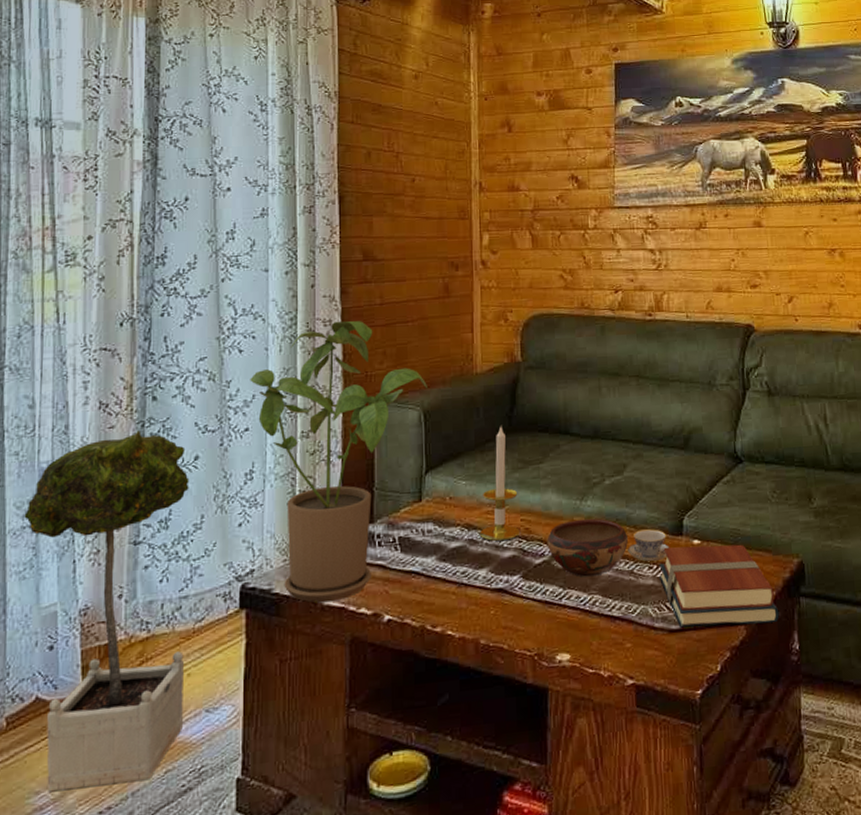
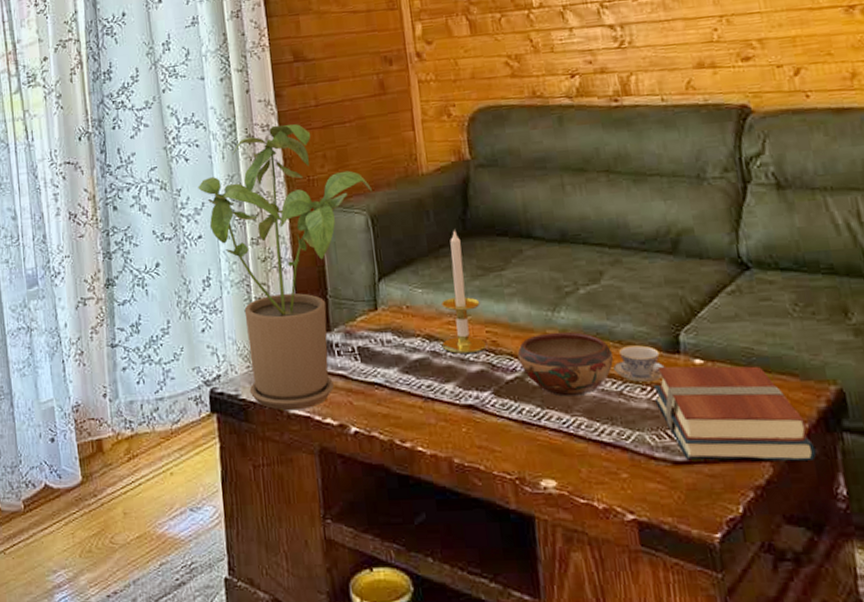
potted tree: present [24,431,189,791] -> none [18,239,171,572]

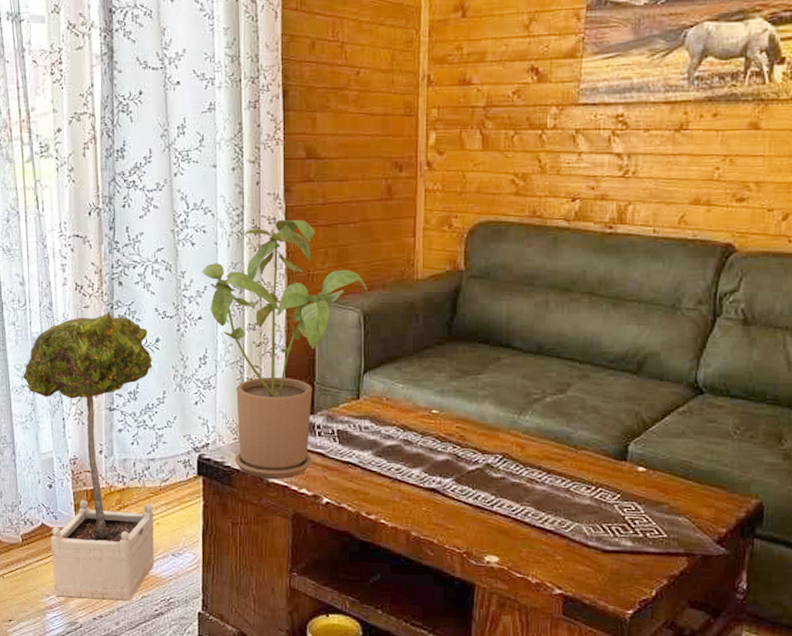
potted tree: none [18,239,171,572] -> present [23,312,154,600]
candle: present [441,230,487,355] -> none [414,334,456,445]
decorative bowl: present [517,331,613,397] -> none [481,433,566,489]
teacup: present [612,345,665,383] -> none [564,450,611,483]
books: present [653,366,816,462] -> none [596,470,728,560]

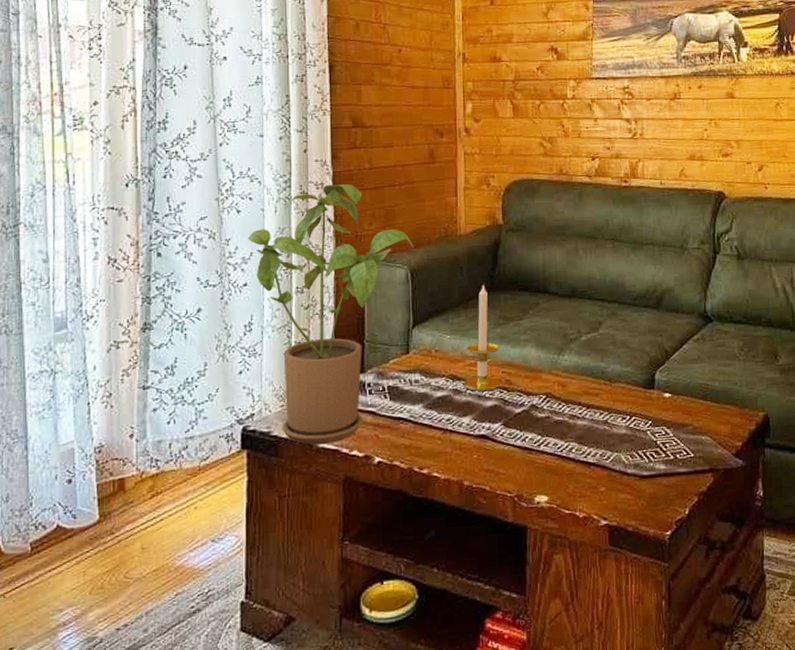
potted tree: present [23,312,154,600] -> none [42,284,193,609]
candle: none [414,334,456,445] -> present [463,284,502,392]

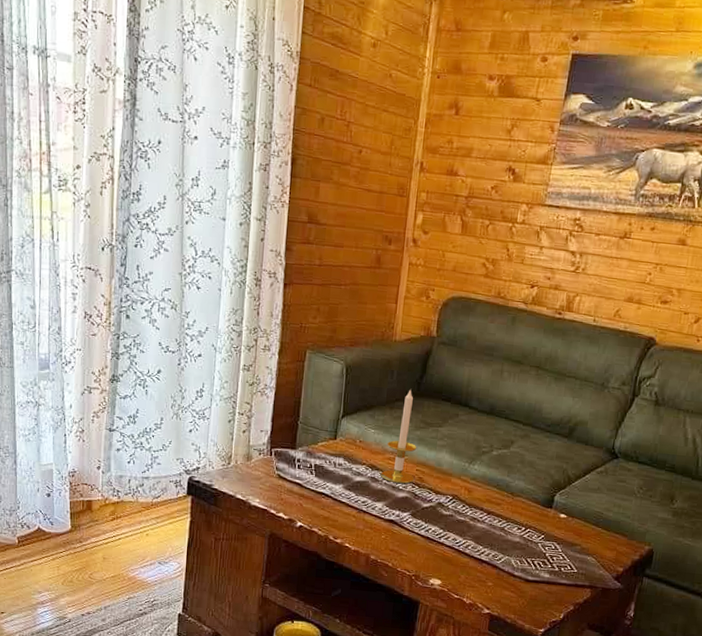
house plant: present [247,184,415,445] -> none [204,274,353,504]

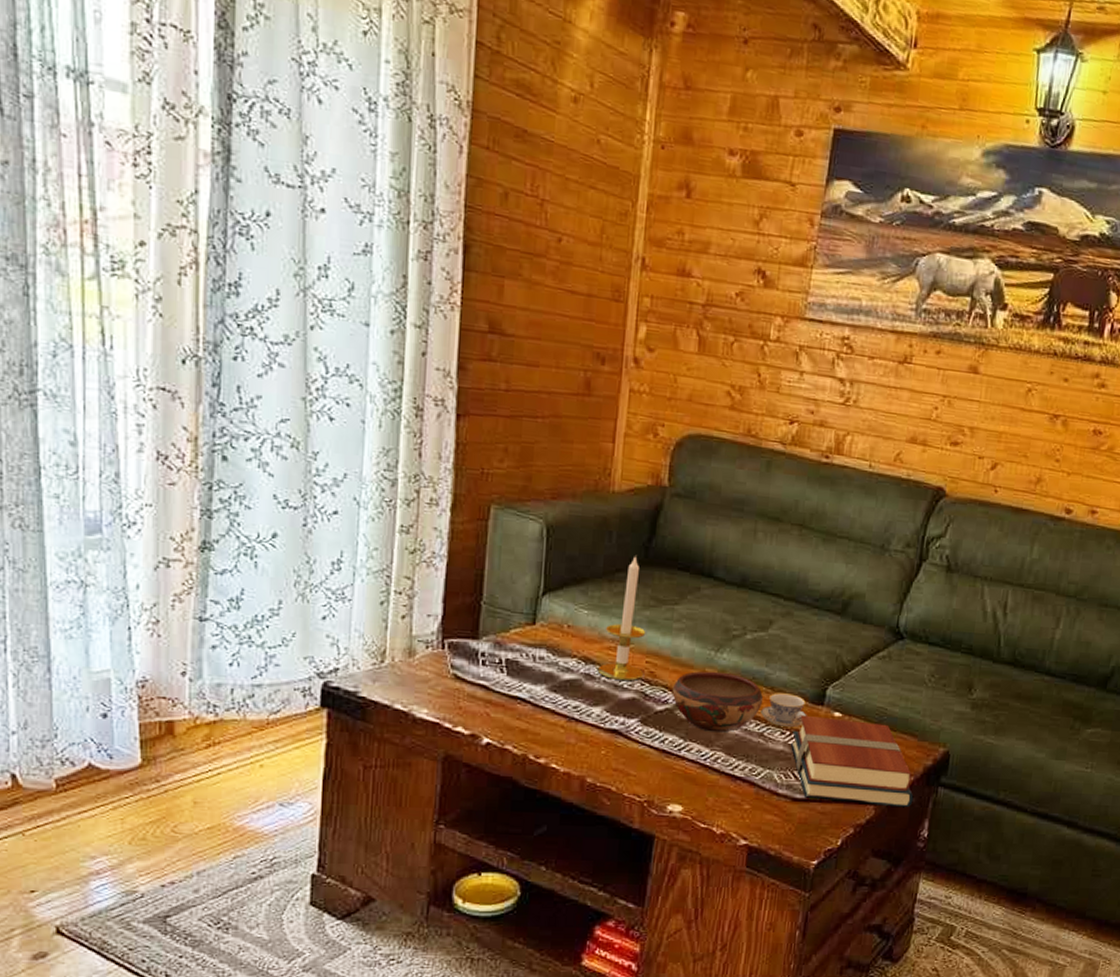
decorative bowl: none [435,478,505,526] -> present [672,671,763,733]
teacup: none [502,497,539,525] -> present [759,693,807,728]
books: none [525,515,623,593] -> present [790,714,914,808]

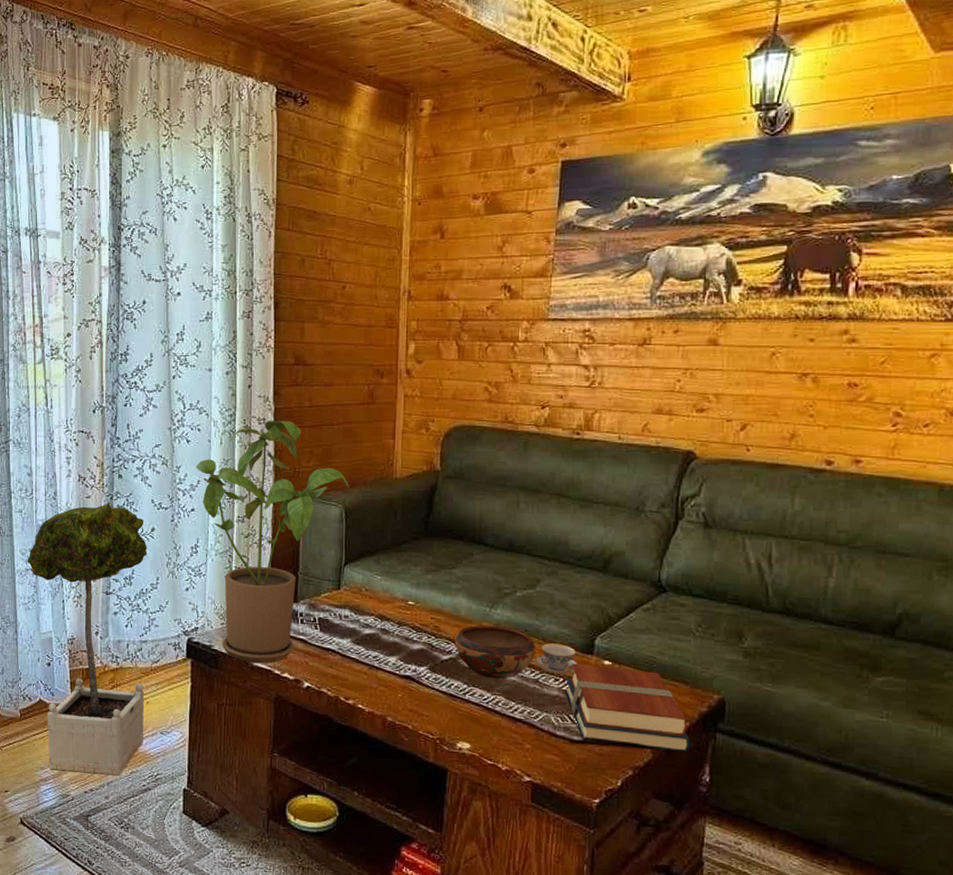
potted tree: none [68,493,266,861] -> present [27,502,148,775]
house plant: none [341,401,555,716] -> present [195,420,350,664]
candle: present [597,556,646,682] -> none [391,529,430,635]

